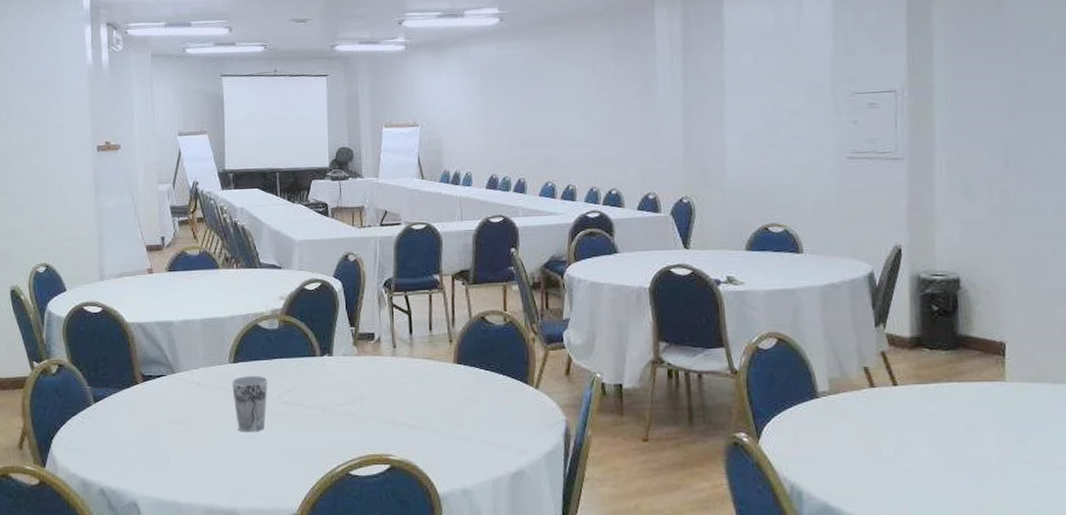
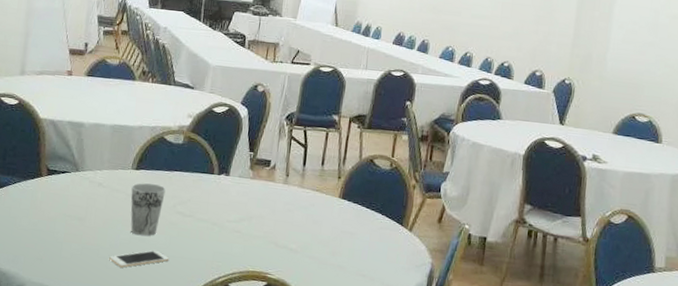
cell phone: none [220,446,283,469] -> present [109,250,170,268]

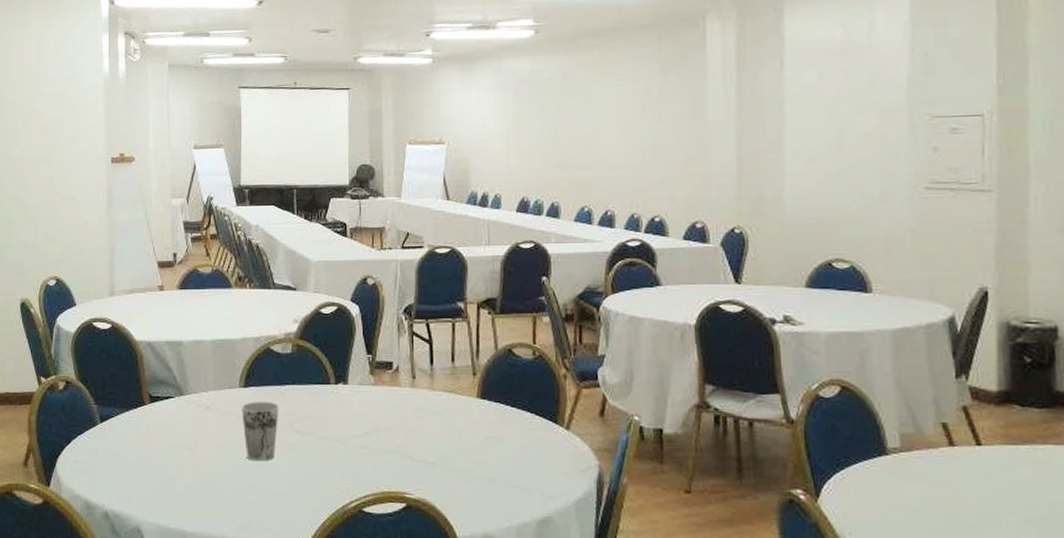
cell phone: present [109,250,170,268] -> none [227,476,293,499]

